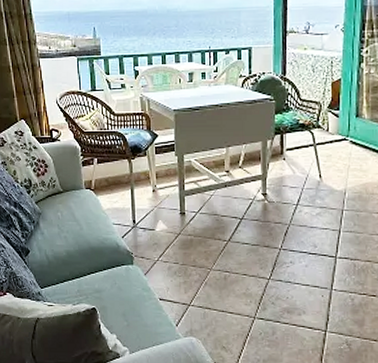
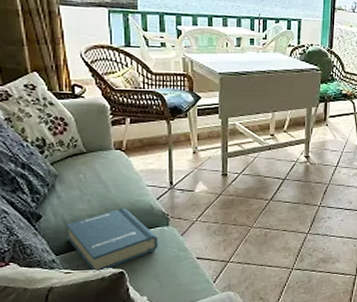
hardback book: none [48,245,125,307] -> present [66,208,159,272]

